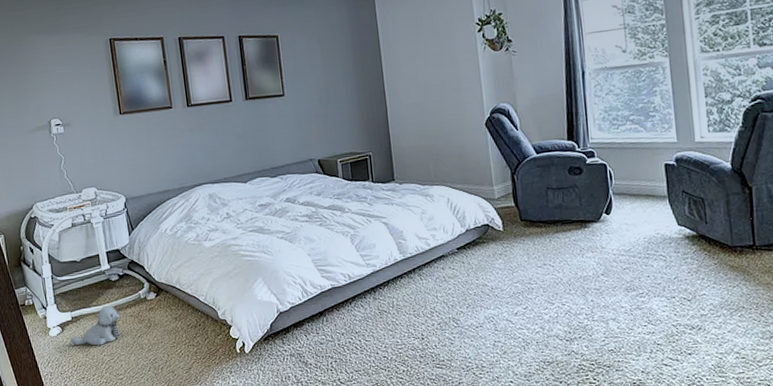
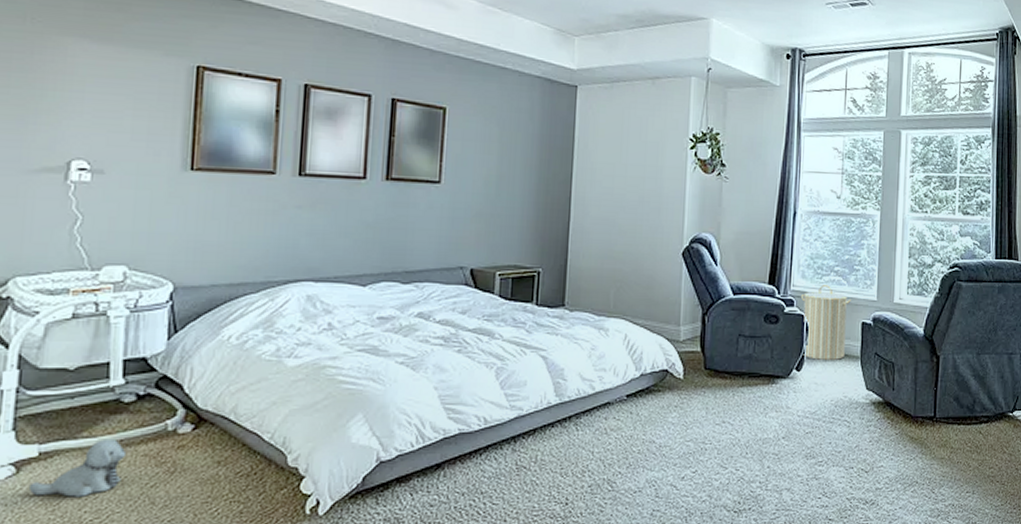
laundry hamper: none [600,134,652,203] -> present [800,285,851,360]

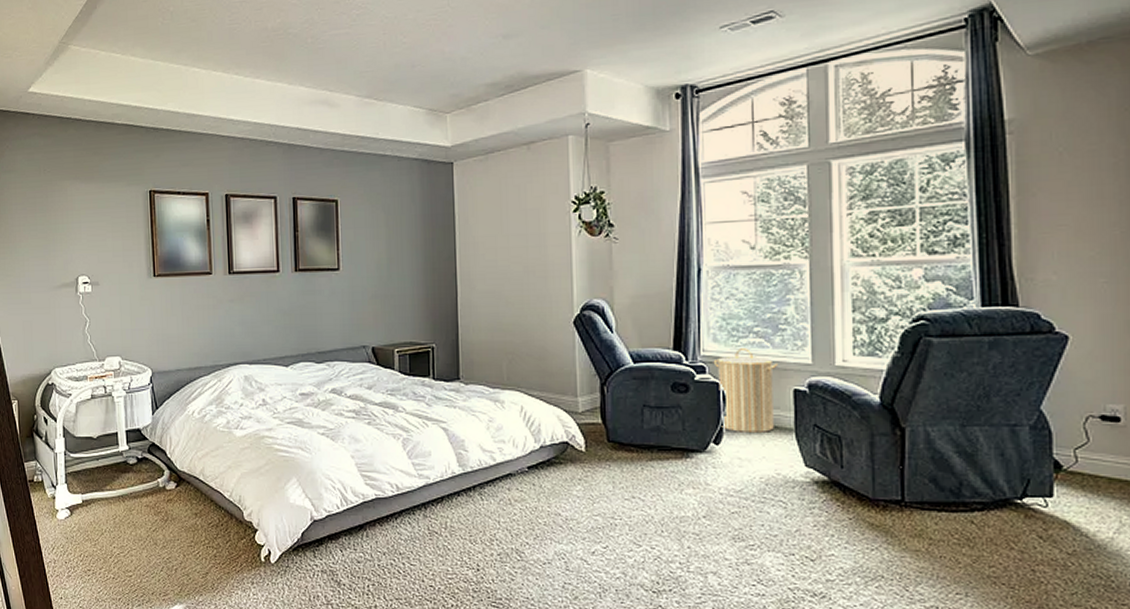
plush toy: present [28,438,126,497] -> none [78,491,134,536]

